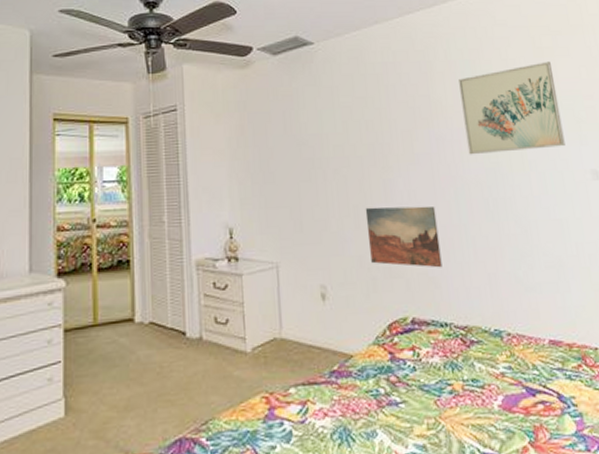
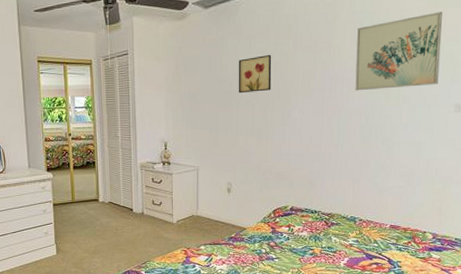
wall art: none [320,110,365,160] -> present [238,54,272,94]
wall art: present [365,206,442,268] -> none [266,129,321,174]

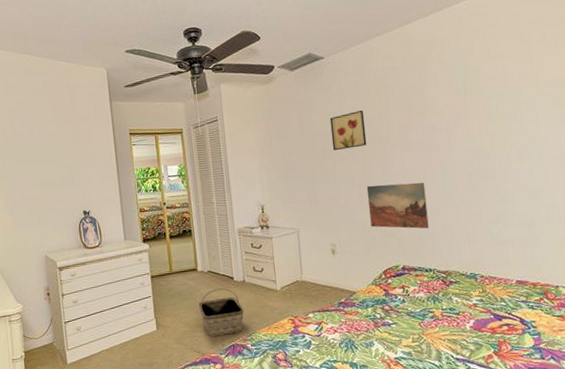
basket: none [97,219,141,263] -> present [198,288,244,337]
wall art: none [266,129,321,174] -> present [366,182,429,229]
wall art: present [355,12,443,91] -> none [450,54,545,140]

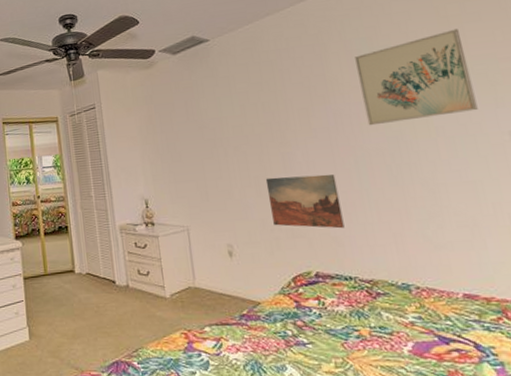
basket: present [198,288,244,337] -> none [75,293,129,351]
wall art: present [329,109,367,151] -> none [218,94,263,140]
wall art: none [450,54,545,140] -> present [355,29,478,126]

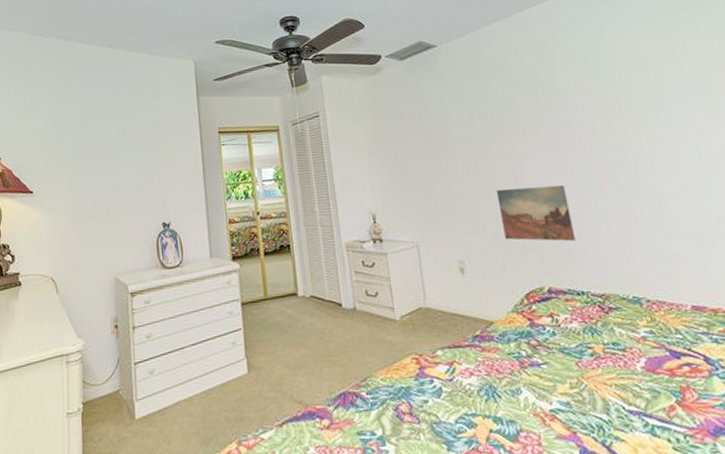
wall art: present [355,29,478,126] -> none [581,38,698,135]

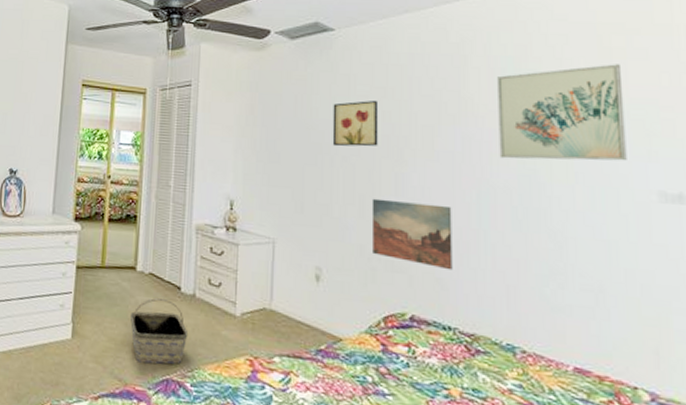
basket: none [299,318,356,382] -> present [129,298,189,365]
wall art: none [447,102,493,150] -> present [332,100,379,147]
wall art: none [581,38,698,135] -> present [497,64,627,161]

